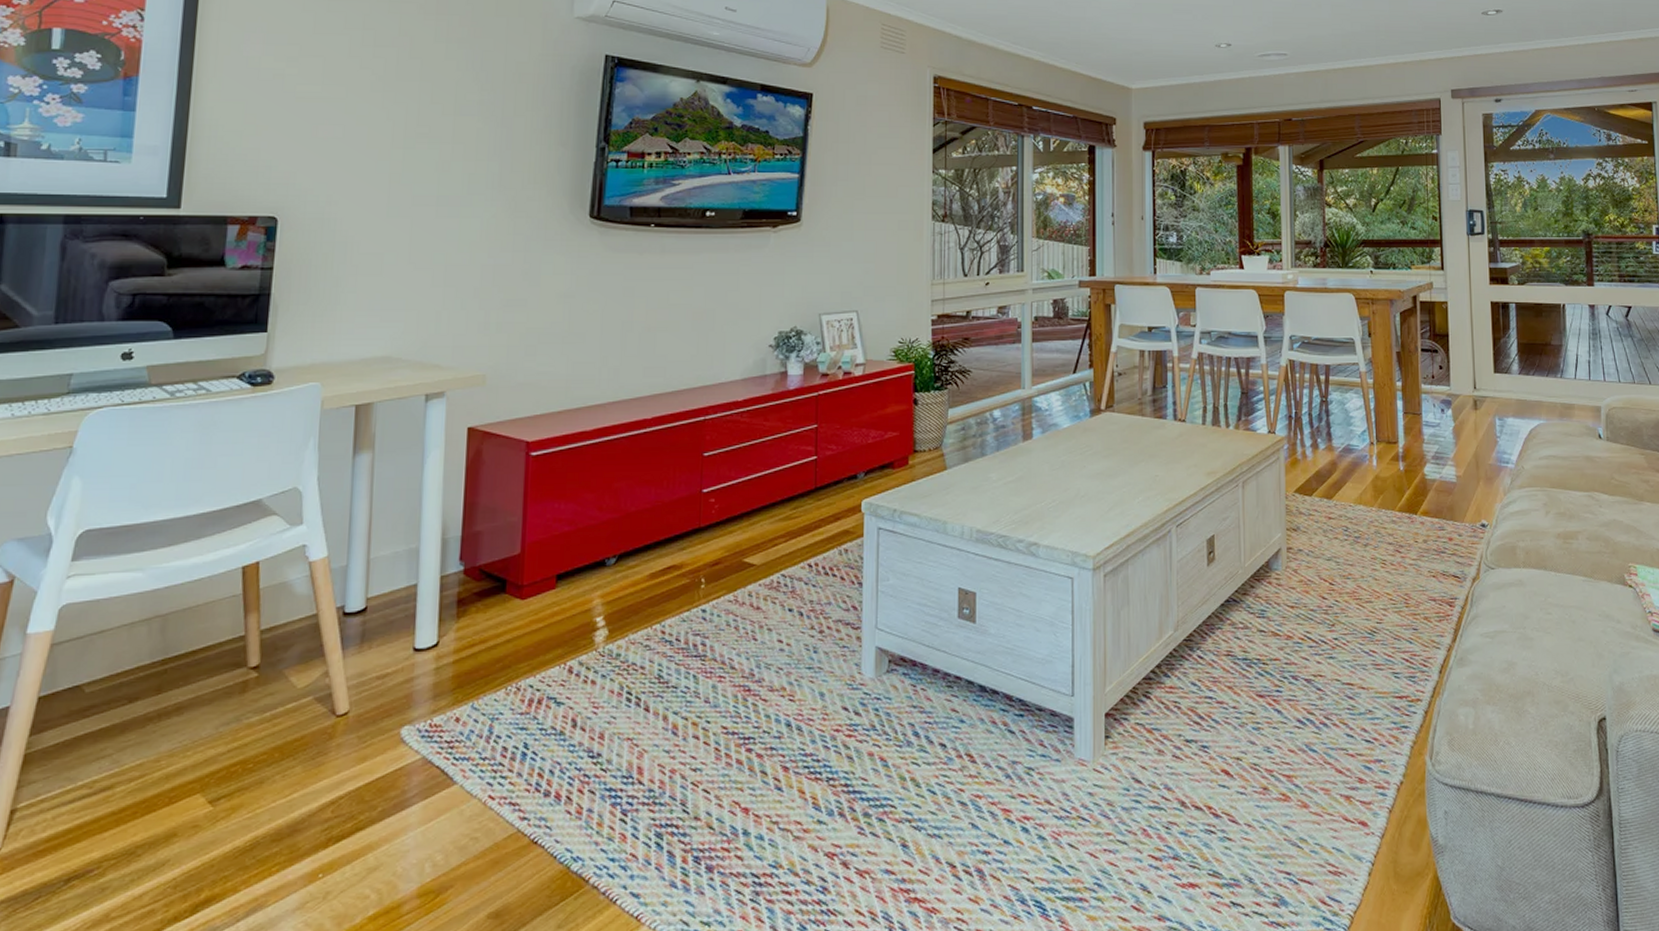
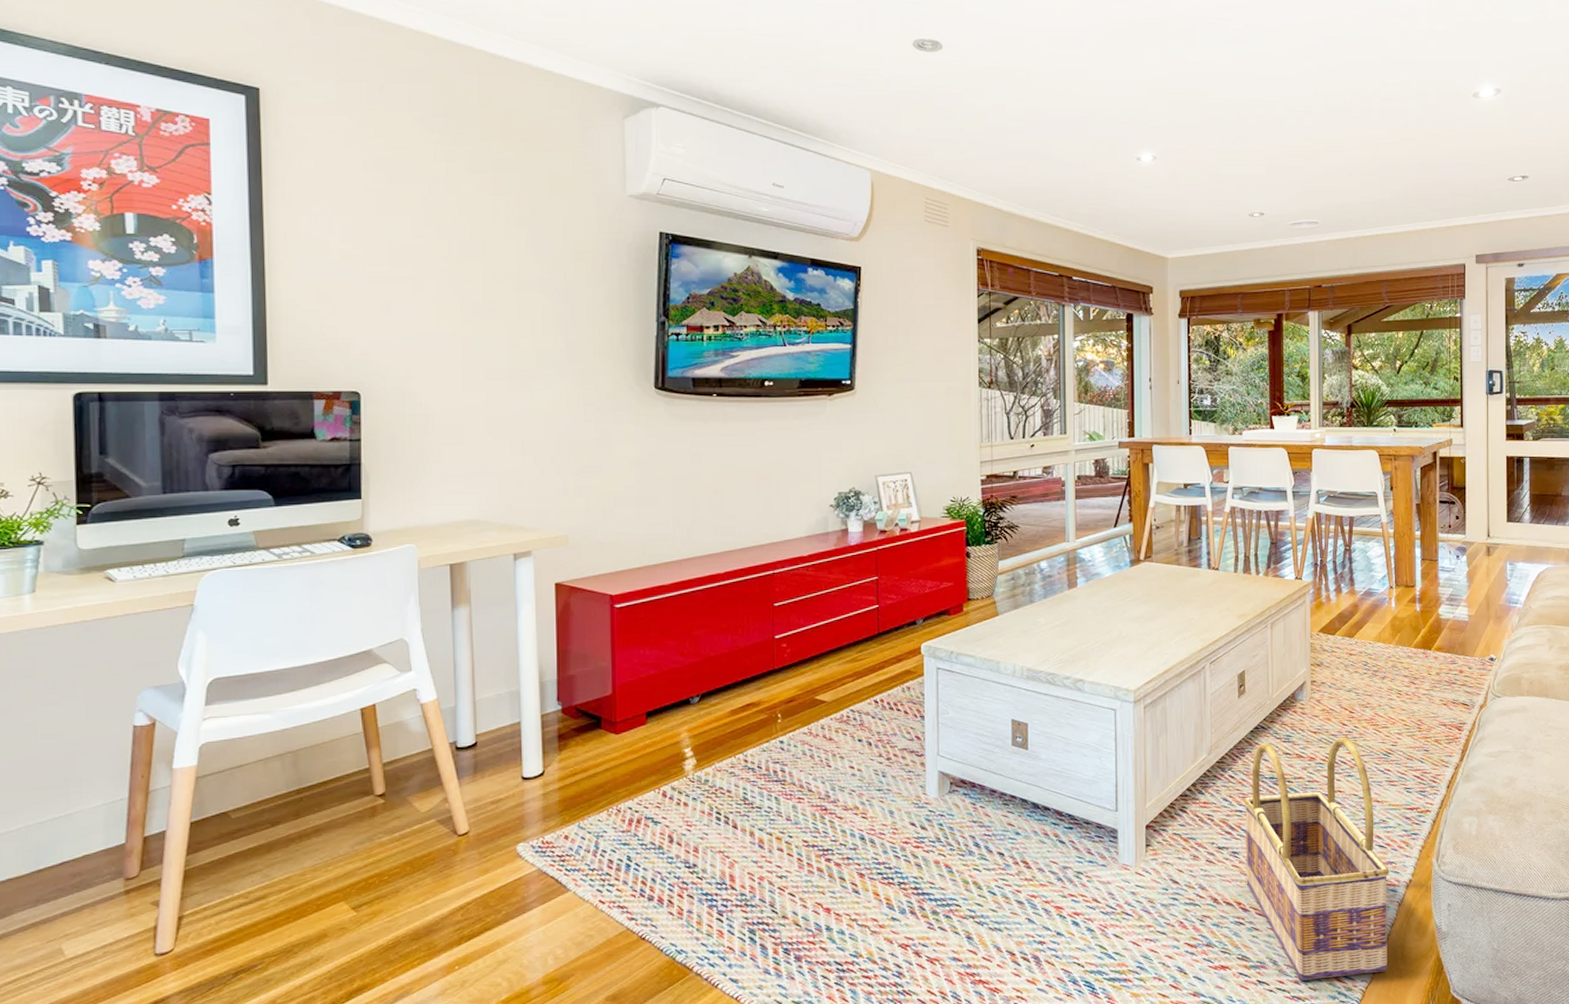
basket: none [1212,612,1378,903] -> present [1242,737,1389,981]

